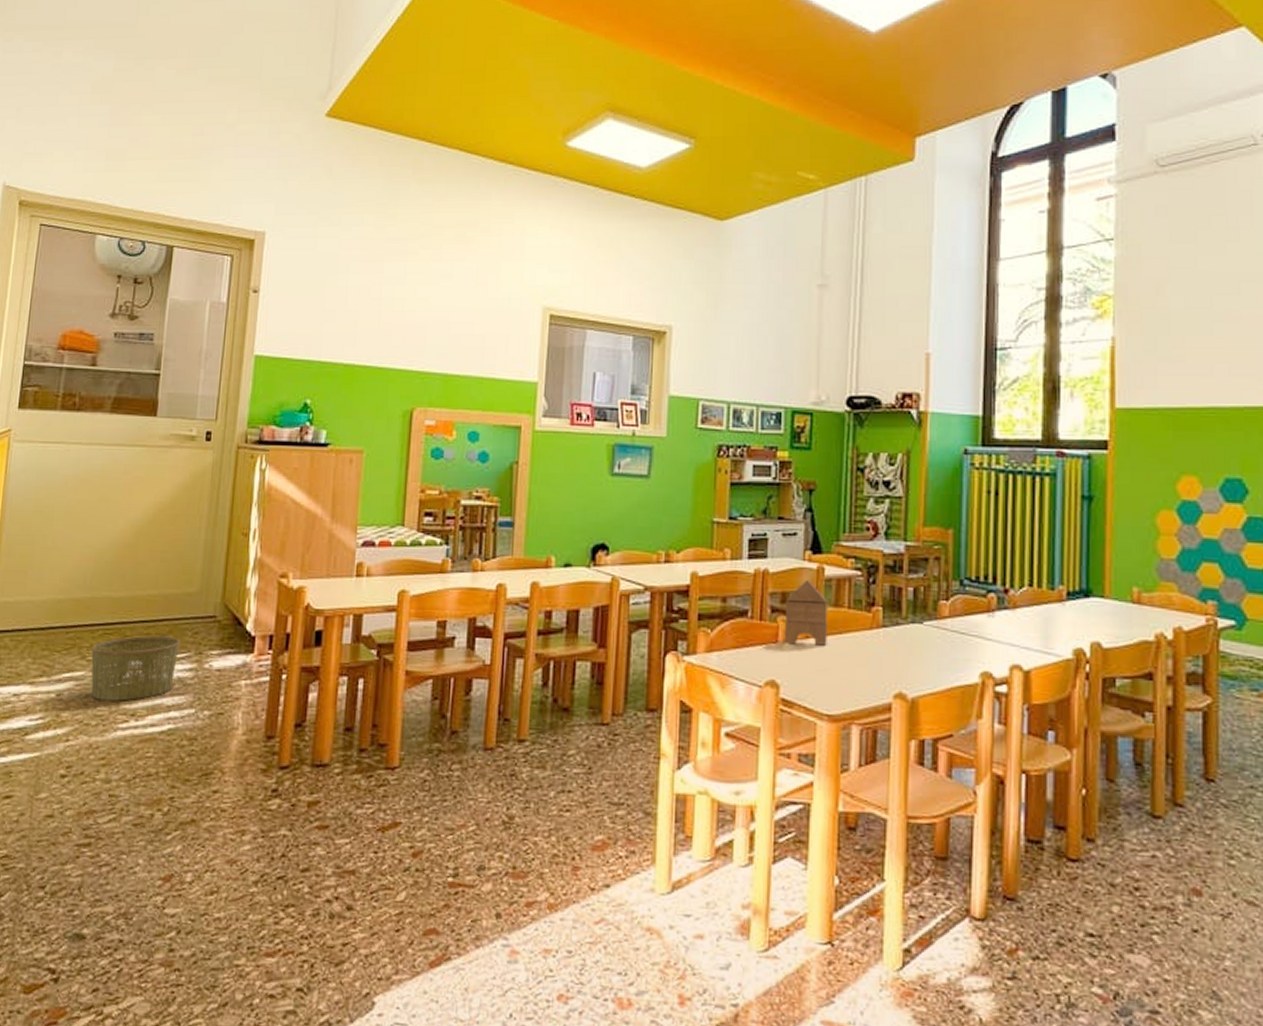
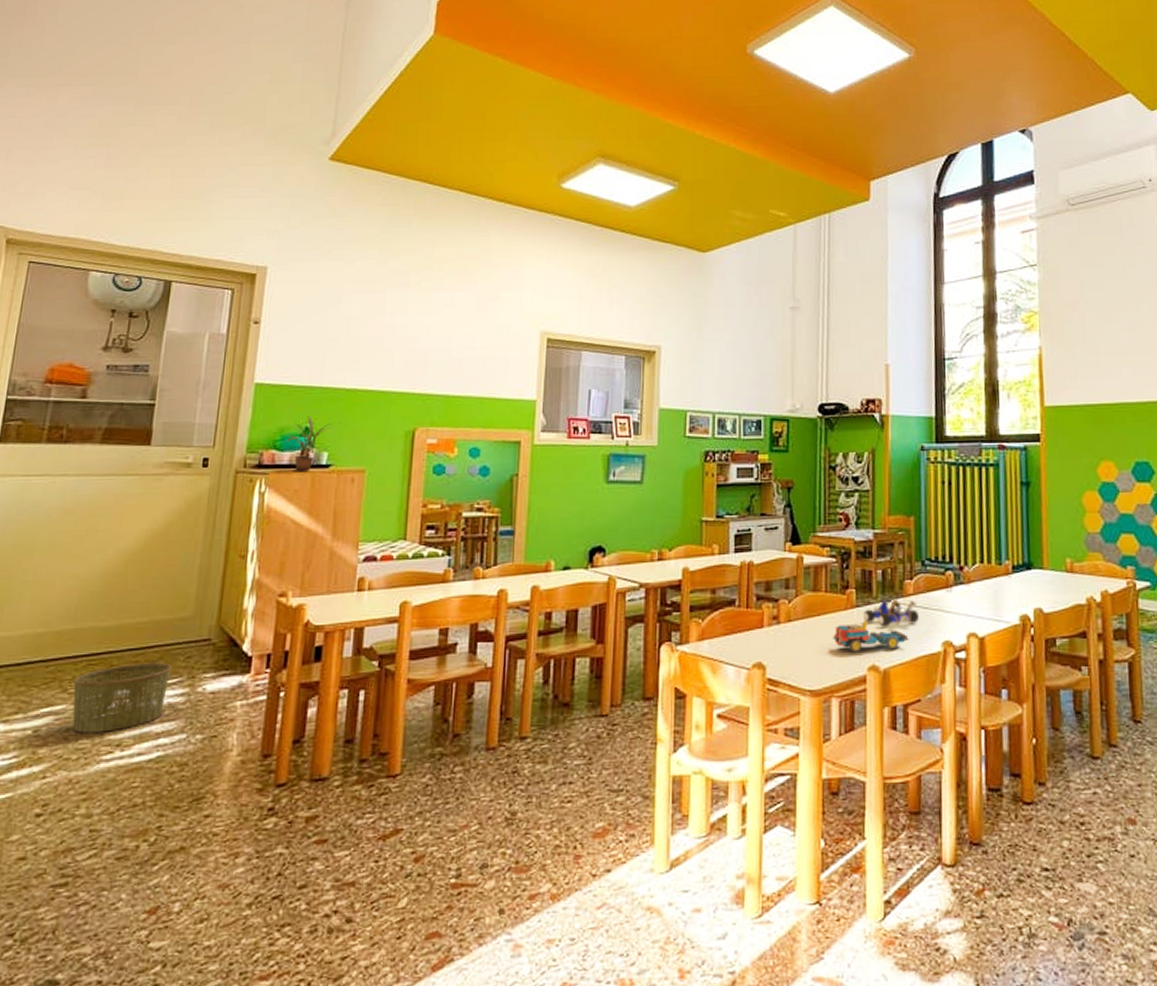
potted plant: none [285,391,339,451] -> present [286,416,341,473]
toy blocks: present [784,579,828,646] -> none [768,568,807,628]
toy truck: none [855,642,942,677] -> present [833,620,909,653]
toy car: none [891,619,954,651] -> present [864,598,919,627]

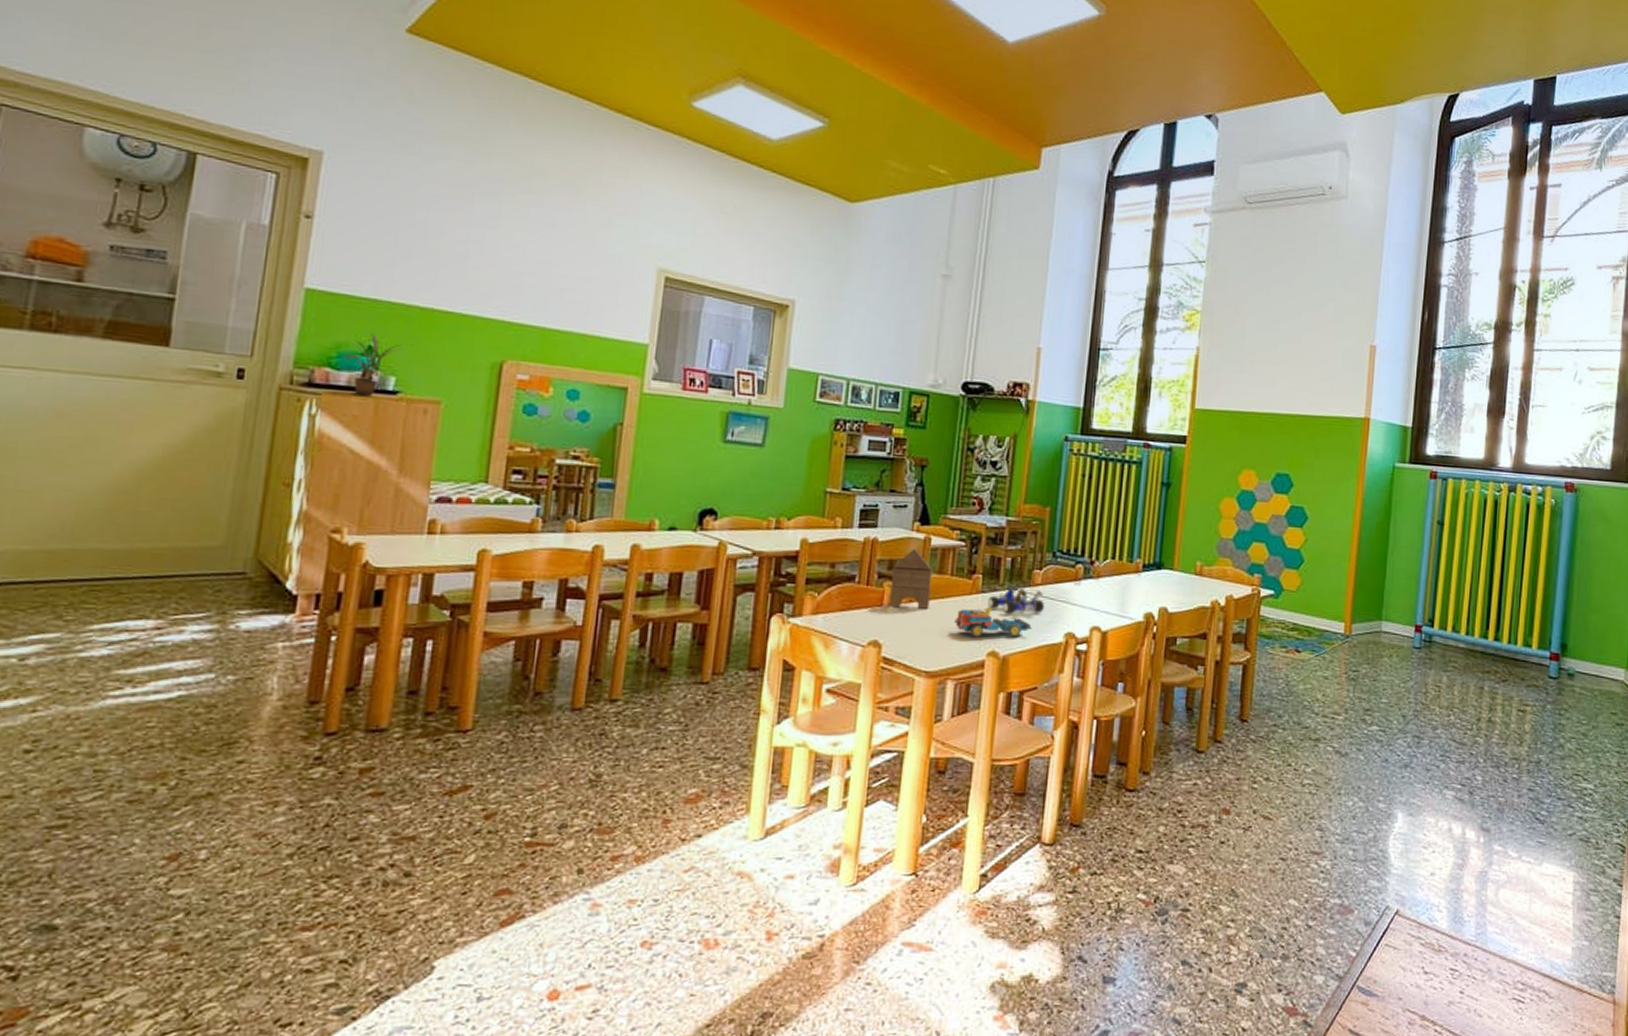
basket: present [72,659,173,733] -> none [69,590,198,666]
toy blocks: none [768,568,807,628] -> present [888,548,932,609]

